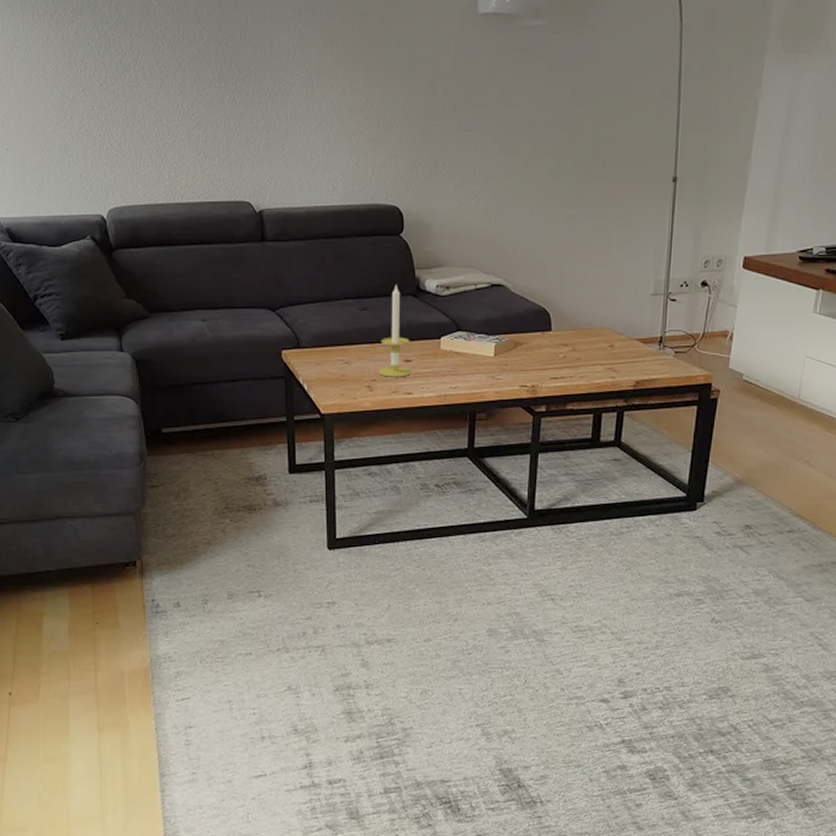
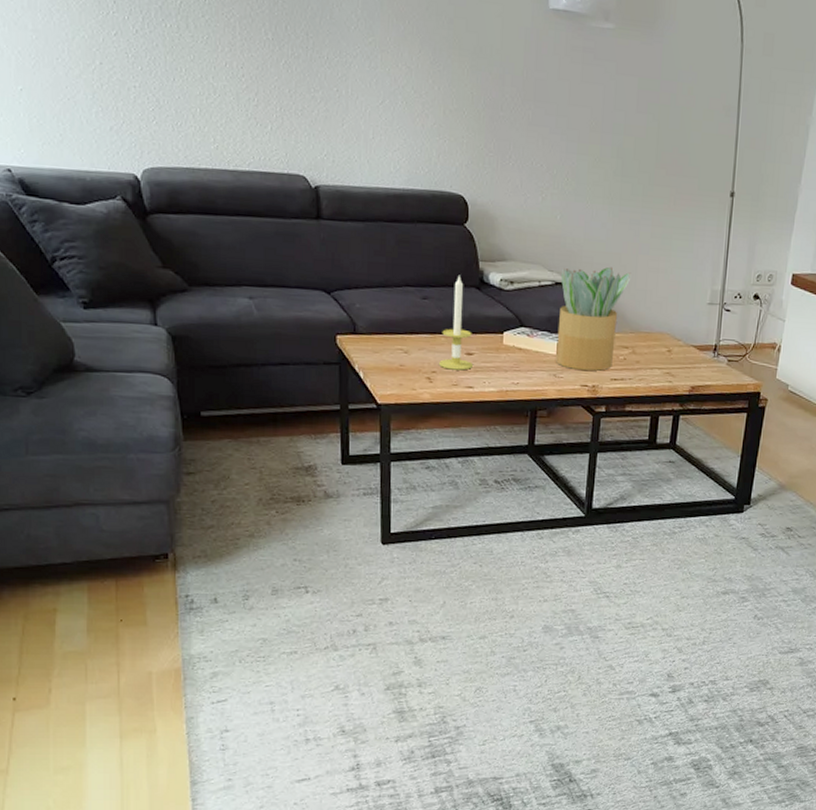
potted plant: none [494,264,569,370] -> present [556,266,632,371]

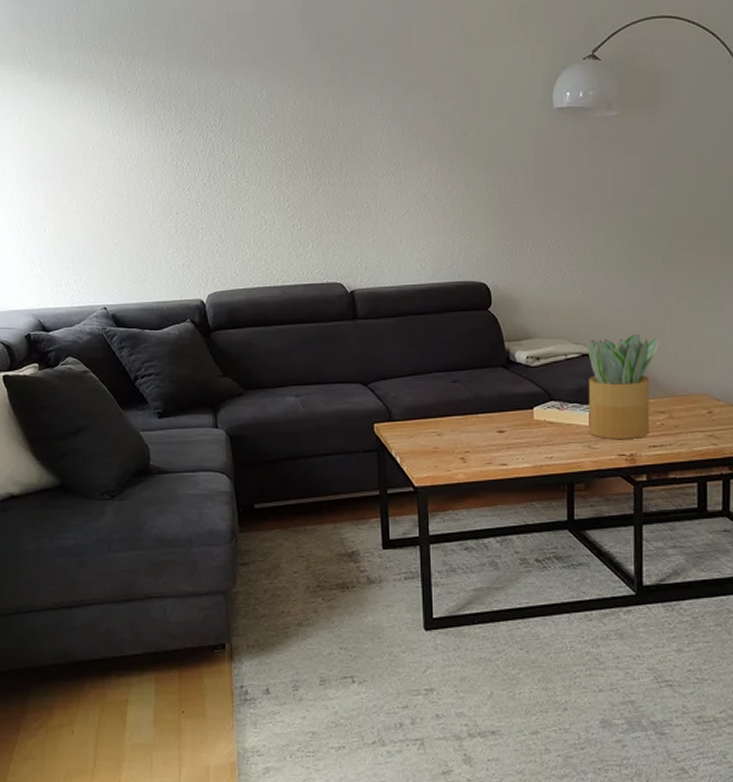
candle: present [438,275,472,371] -> none [471,356,505,449]

